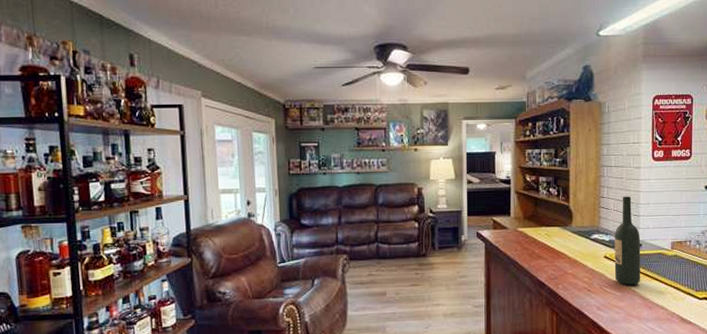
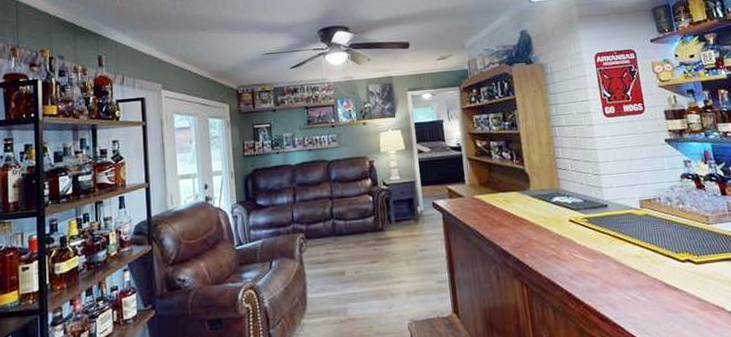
wine bottle: present [614,196,641,286] -> none [576,155,613,251]

